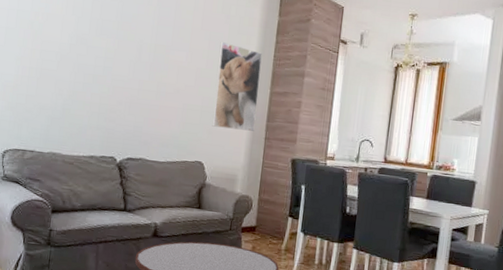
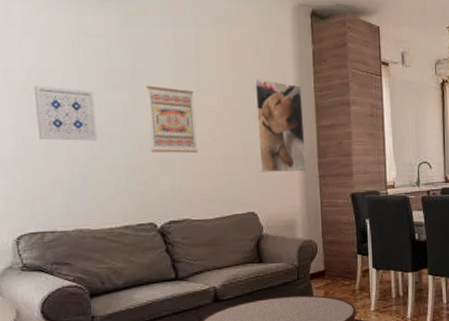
wall art: none [35,25,85,78] -> present [33,85,98,141]
wall art: none [123,36,167,101] -> present [145,85,198,153]

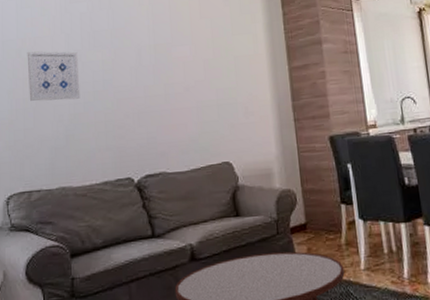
wall art: present [145,85,198,153] -> none [123,42,173,106]
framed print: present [253,78,306,172] -> none [223,25,281,120]

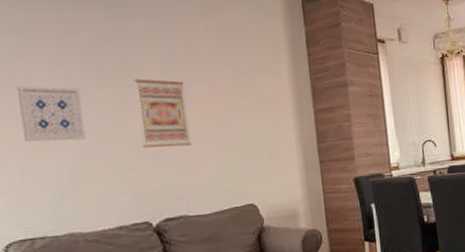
wall art: none [123,42,173,106] -> present [133,78,192,148]

